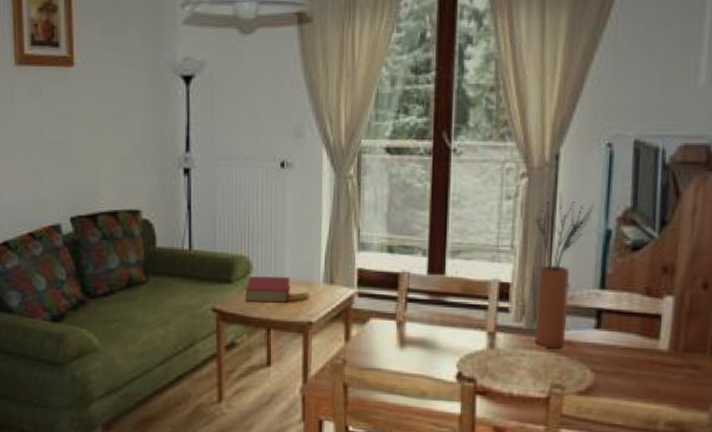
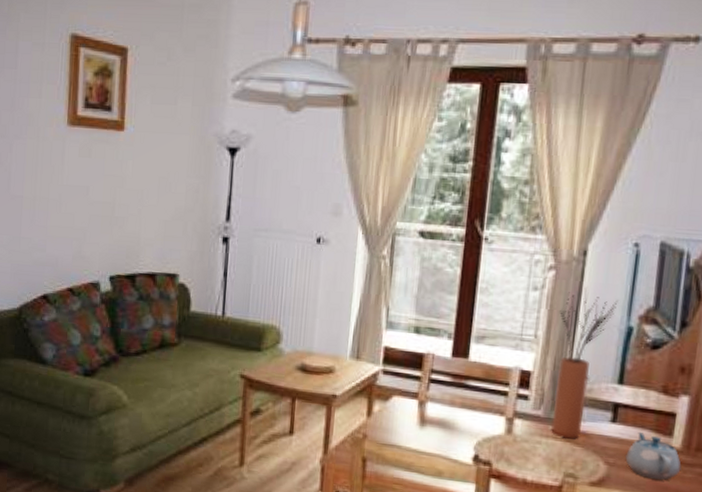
book: present [246,276,290,303] -> none [273,346,318,375]
teapot: none [612,337,670,384] -> present [625,432,682,480]

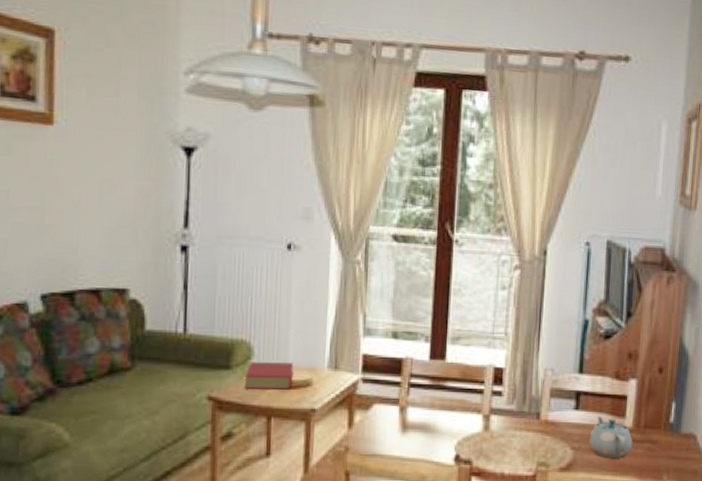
book: none [273,346,318,375] -> present [245,362,294,390]
vase: present [551,288,618,439] -> none [524,285,575,429]

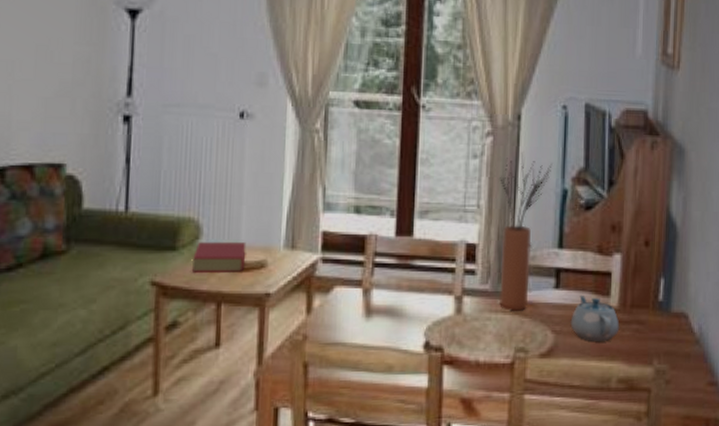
vase: none [524,285,575,429] -> present [499,153,553,311]

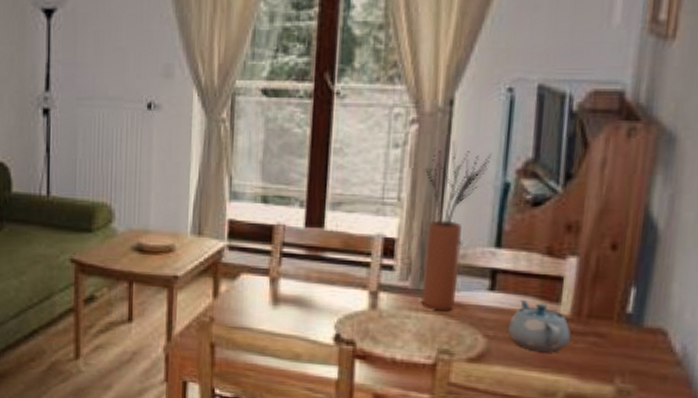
book: present [192,242,247,272] -> none [106,225,155,255]

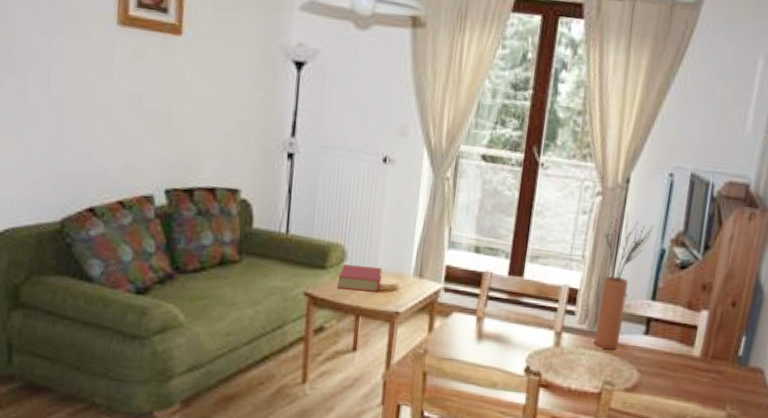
book: none [106,225,155,255] -> present [337,264,383,293]
teapot: present [507,300,572,352] -> none [654,343,700,385]

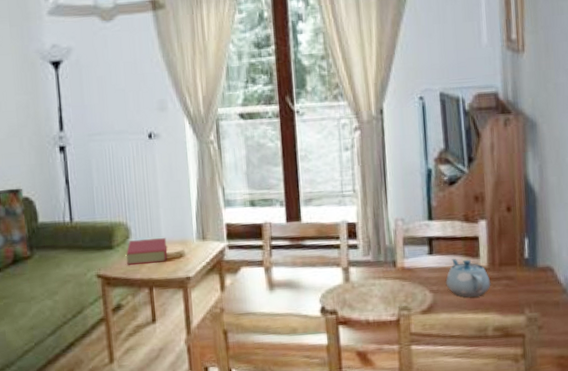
vase: present [593,213,654,351] -> none [370,142,416,277]
teapot: none [654,343,700,385] -> present [445,259,491,297]

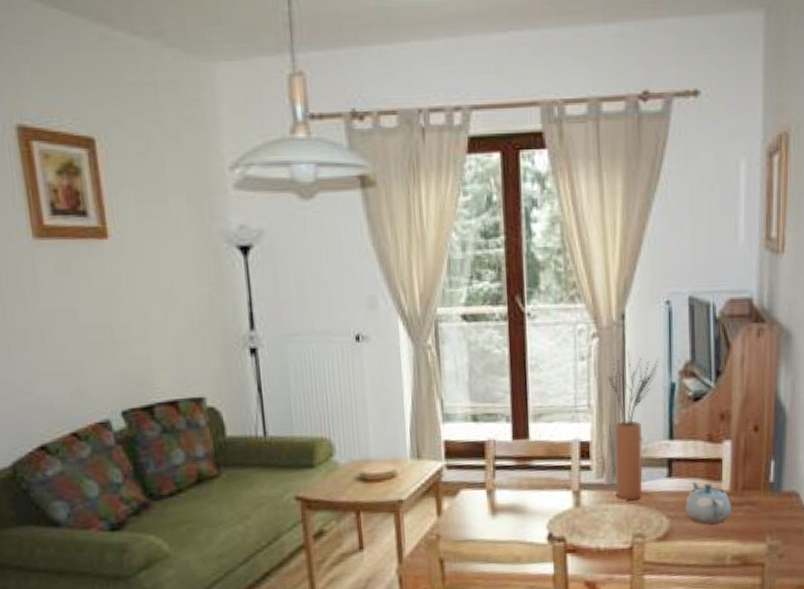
book: present [126,238,168,265] -> none [329,456,377,486]
vase: none [370,142,416,277] -> present [608,351,659,501]

